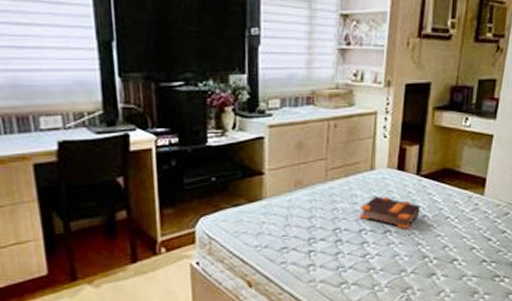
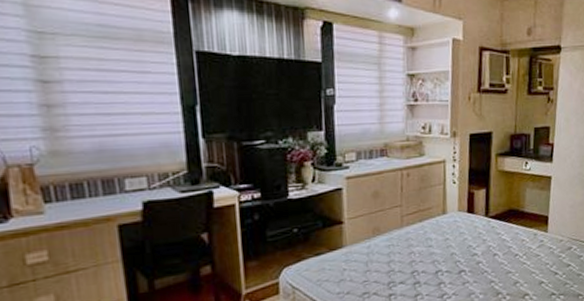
bible: present [359,196,420,229] -> none [435,238,491,269]

